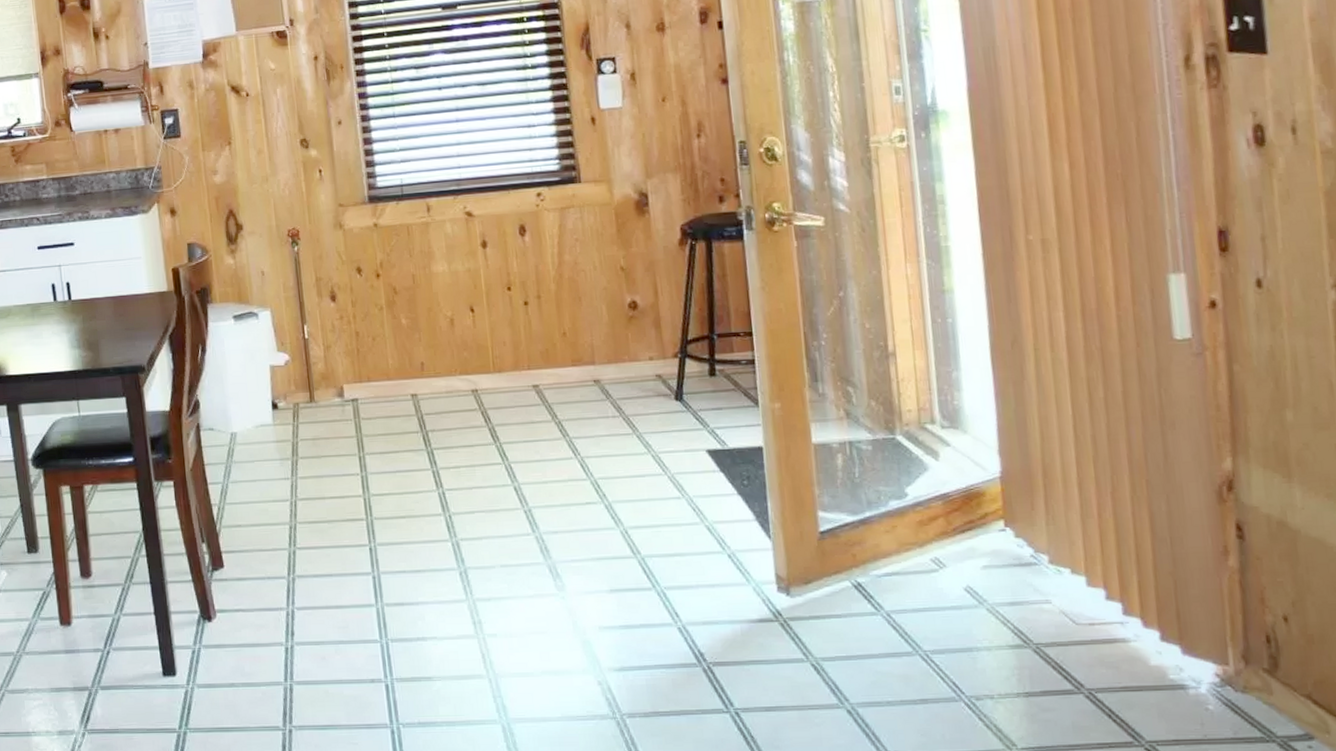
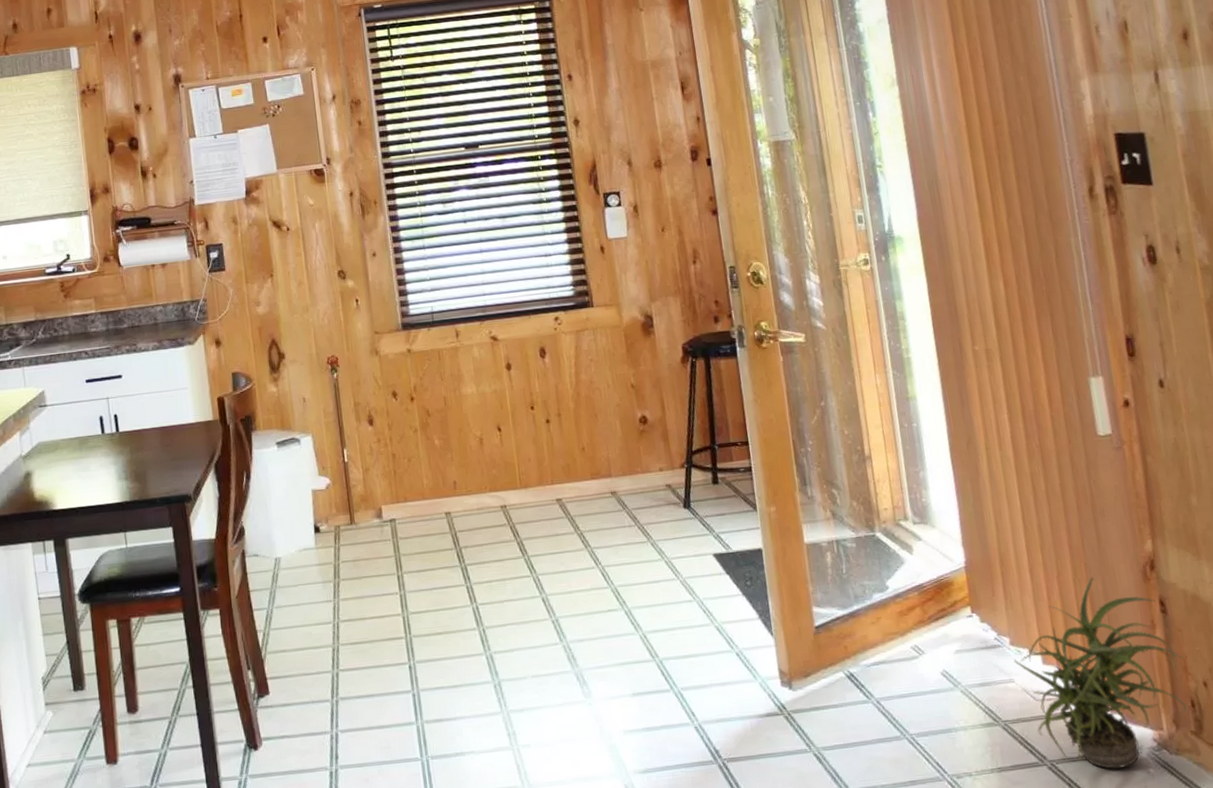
potted plant: none [1052,495,1262,703] -> present [1014,577,1187,769]

